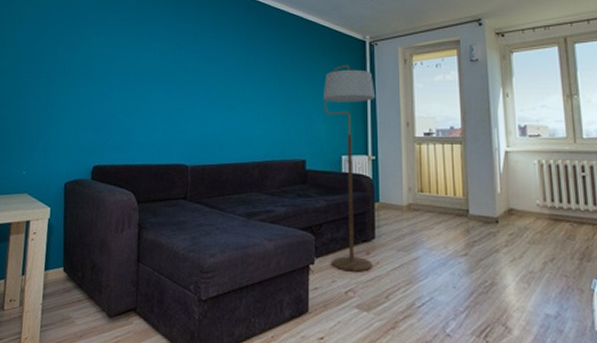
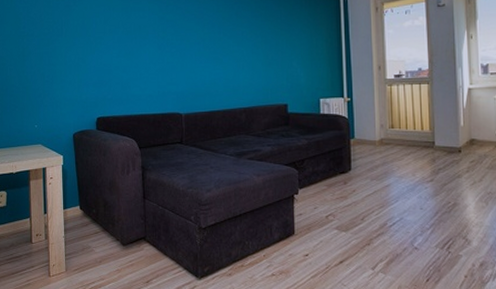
floor lamp: present [324,65,376,272] -> none [302,15,350,199]

